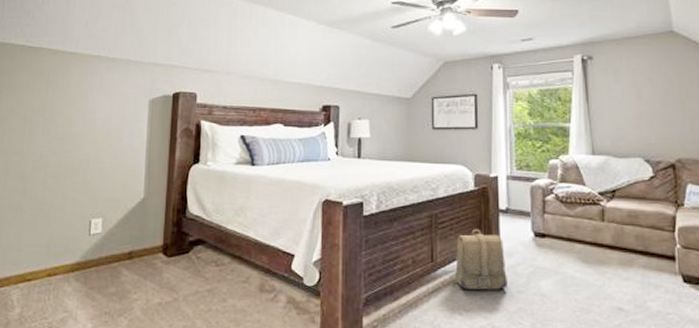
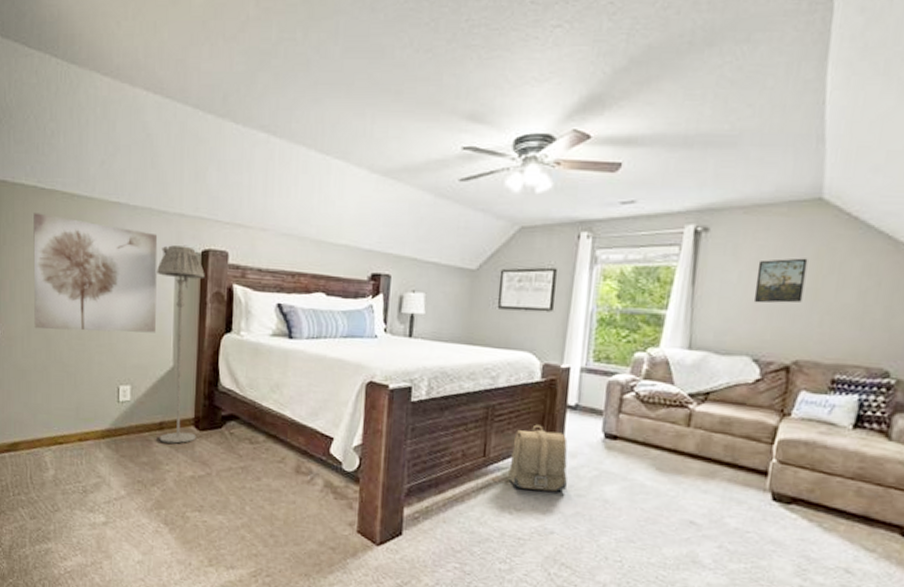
wall art: none [12,67,134,171] -> present [33,212,158,333]
floor lamp: none [128,90,176,272] -> present [157,245,205,444]
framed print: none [635,77,674,114] -> present [753,258,808,304]

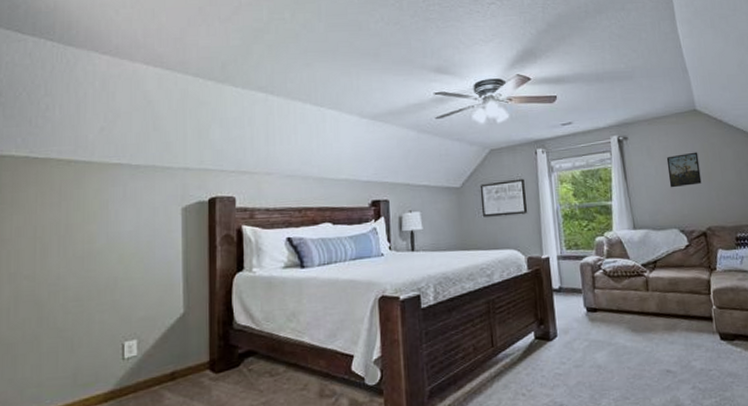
wall art: present [33,212,158,333] -> none [23,181,164,298]
floor lamp: present [157,245,205,444] -> none [163,196,213,393]
backpack: present [507,424,568,492] -> none [514,310,566,370]

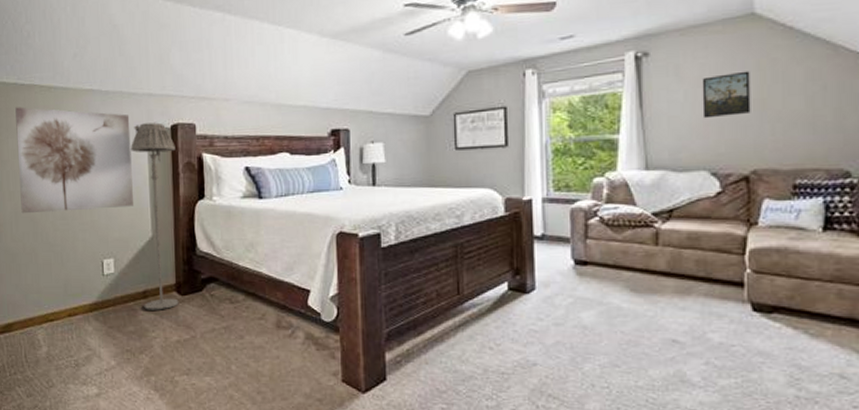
wall art: none [23,181,164,298] -> present [15,107,134,214]
floor lamp: none [163,196,213,393] -> present [131,122,179,310]

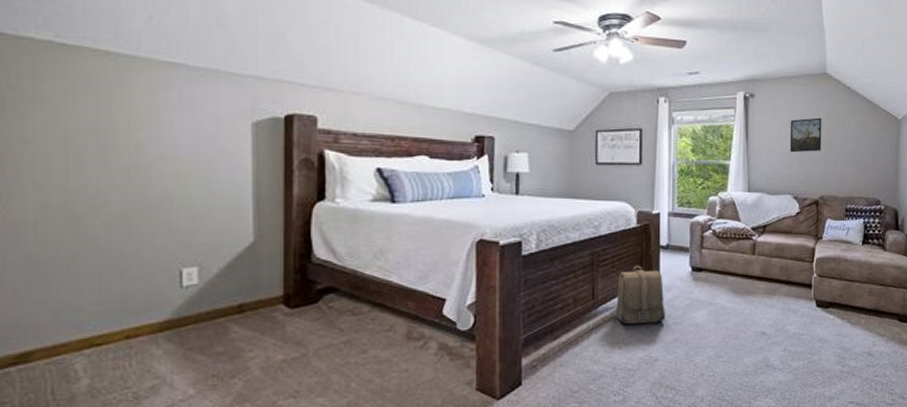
wall art: present [15,107,134,214] -> none [49,72,231,210]
floor lamp: present [131,122,179,310] -> none [228,110,290,327]
backpack: none [483,258,543,323] -> present [614,265,665,324]

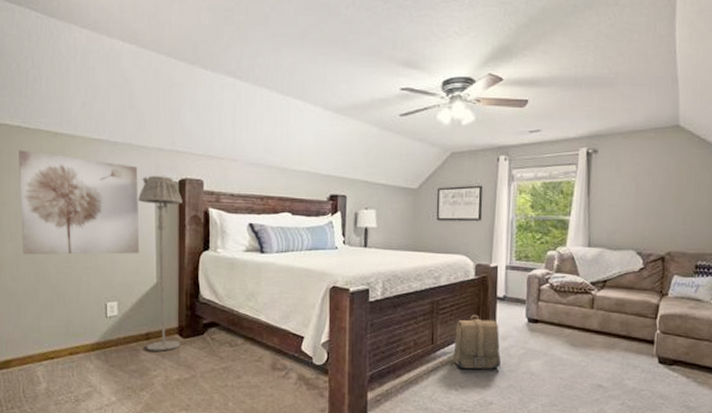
wall art: none [49,72,231,210] -> present [19,150,140,255]
floor lamp: none [228,110,290,327] -> present [138,176,183,351]
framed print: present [789,117,822,153] -> none [634,172,672,208]

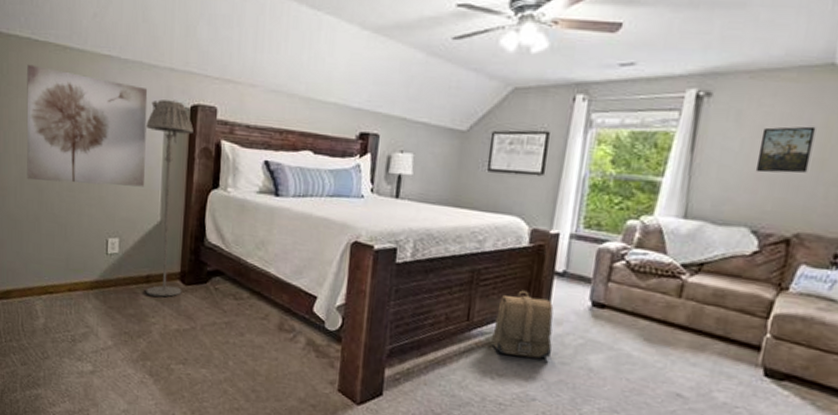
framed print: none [634,172,672,208] -> present [755,126,817,174]

